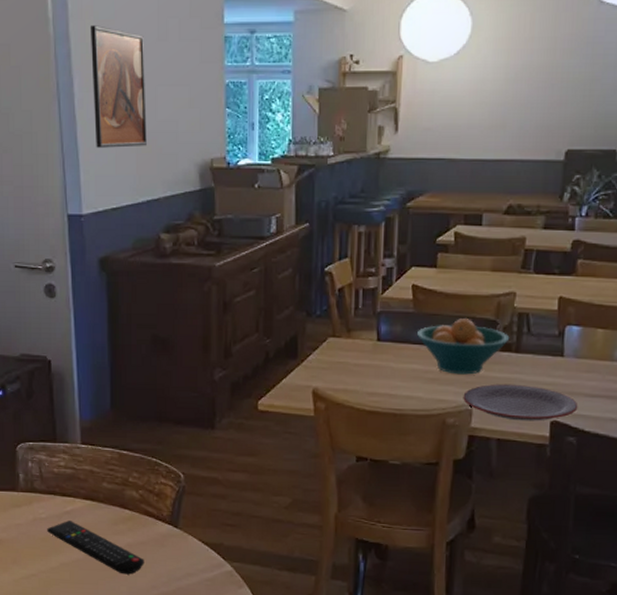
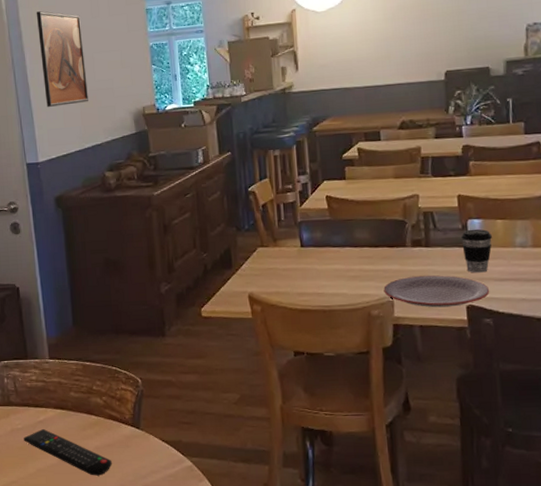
fruit bowl: present [416,319,510,375] -> none [335,221,419,271]
coffee cup: none [555,337,590,386] -> present [461,229,492,273]

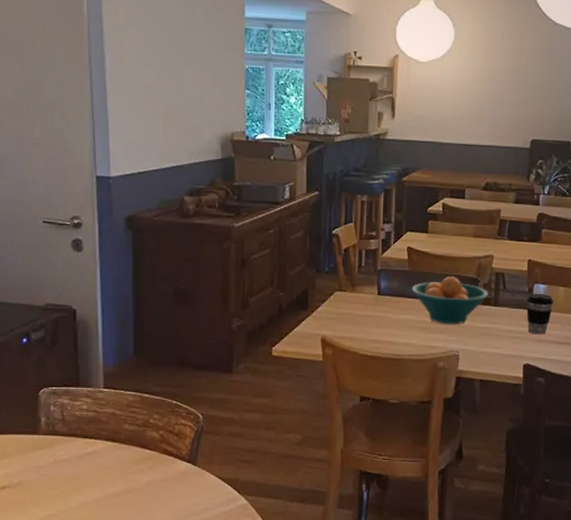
remote control: present [24,429,112,476] -> none [68,461,163,511]
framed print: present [36,11,88,107] -> none [122,10,173,119]
fruit bowl: none [335,221,419,271] -> present [411,277,489,325]
plate: present [383,275,490,308] -> none [451,332,546,364]

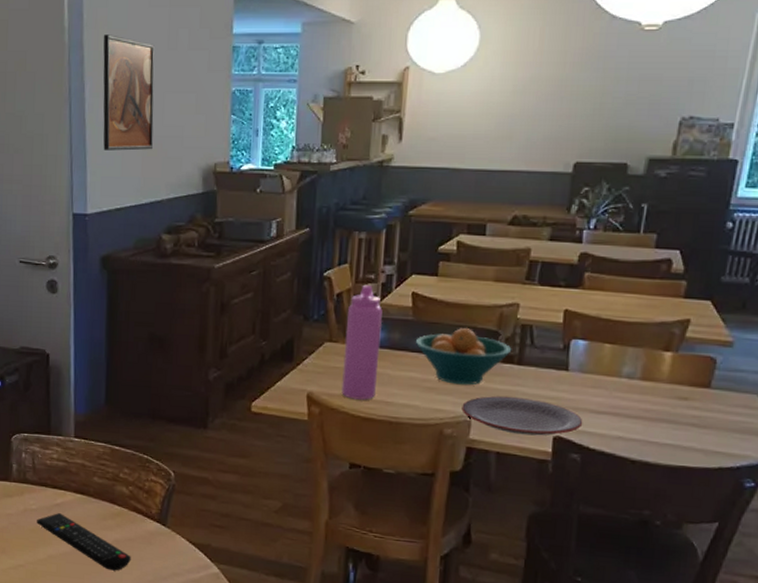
remote control: none [68,461,163,511] -> present [37,513,131,571]
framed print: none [122,10,173,119] -> present [103,34,155,151]
water bottle: none [351,240,383,341] -> present [341,284,383,400]
plate: none [451,332,546,364] -> present [461,396,583,436]
coffee cup: present [526,293,553,335] -> none [559,350,596,402]

